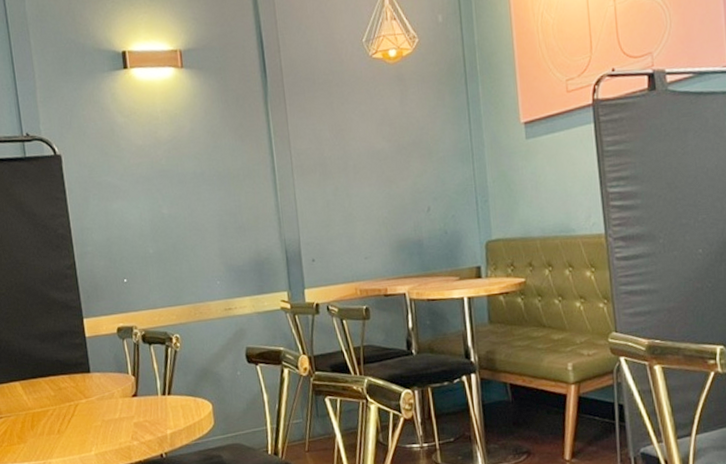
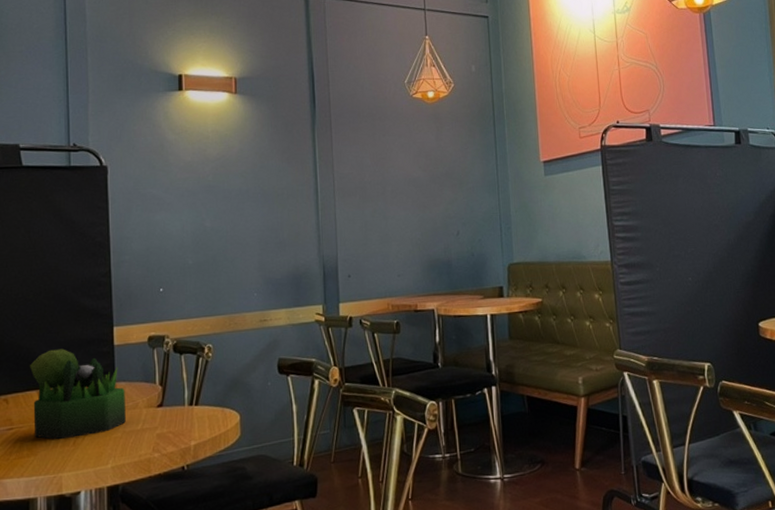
plant: none [10,341,104,428] -> present [30,349,126,440]

